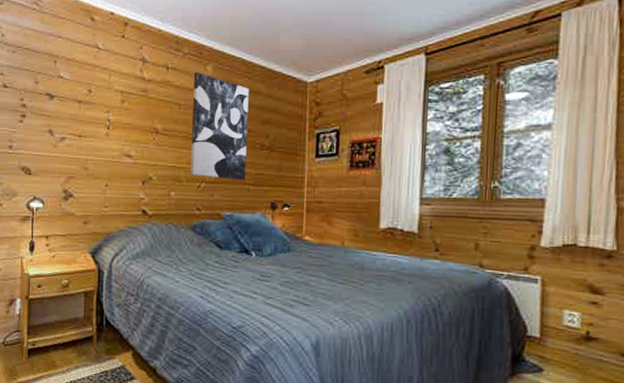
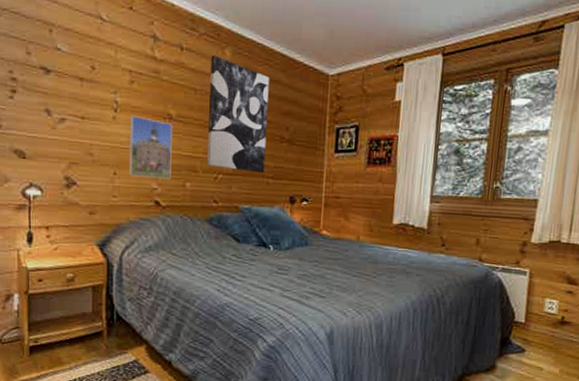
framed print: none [119,131,159,190] -> present [129,115,173,180]

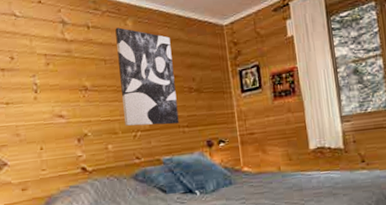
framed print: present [129,115,173,180] -> none [49,92,94,149]

